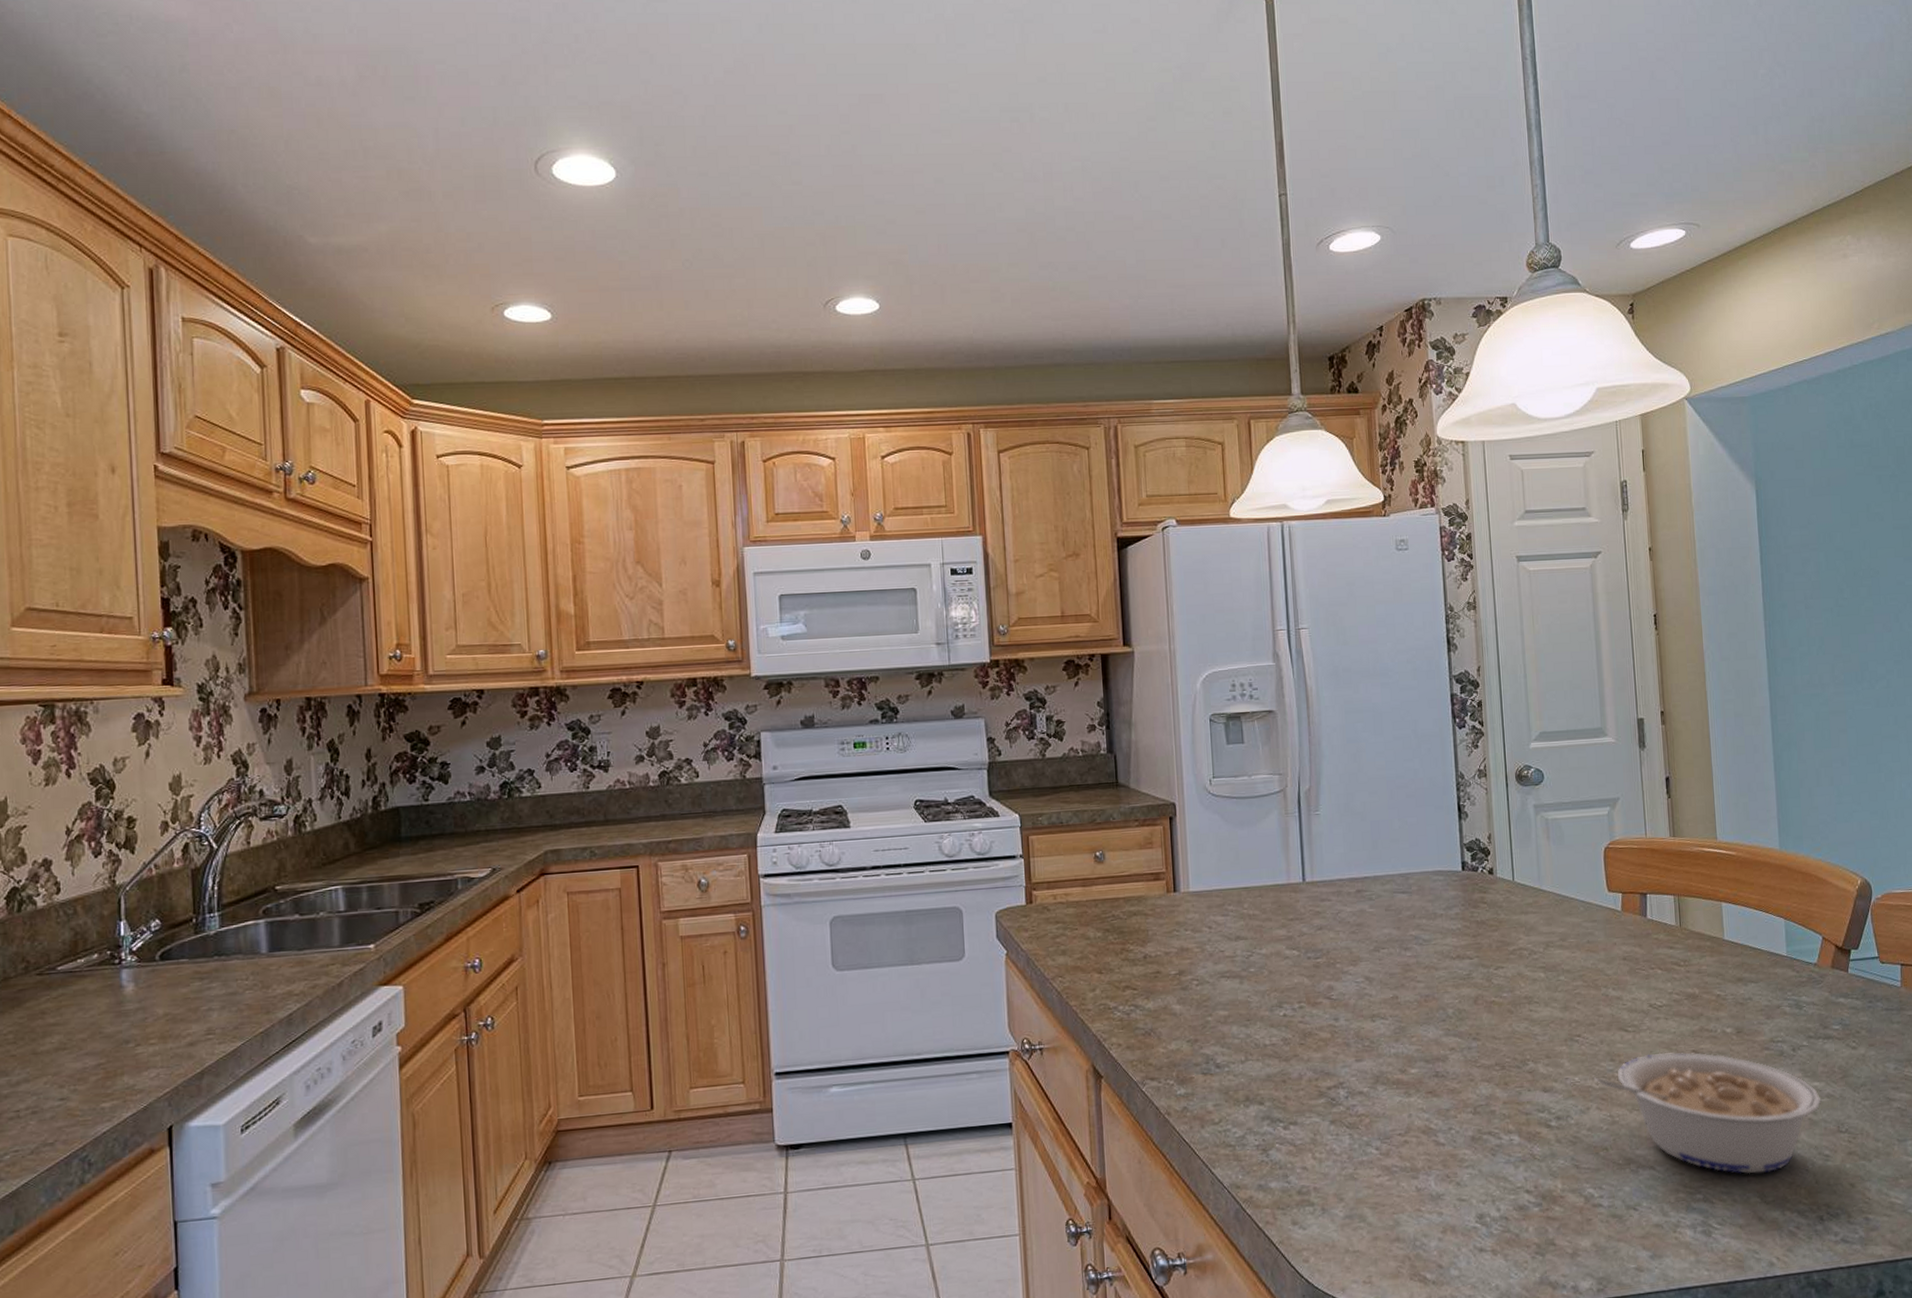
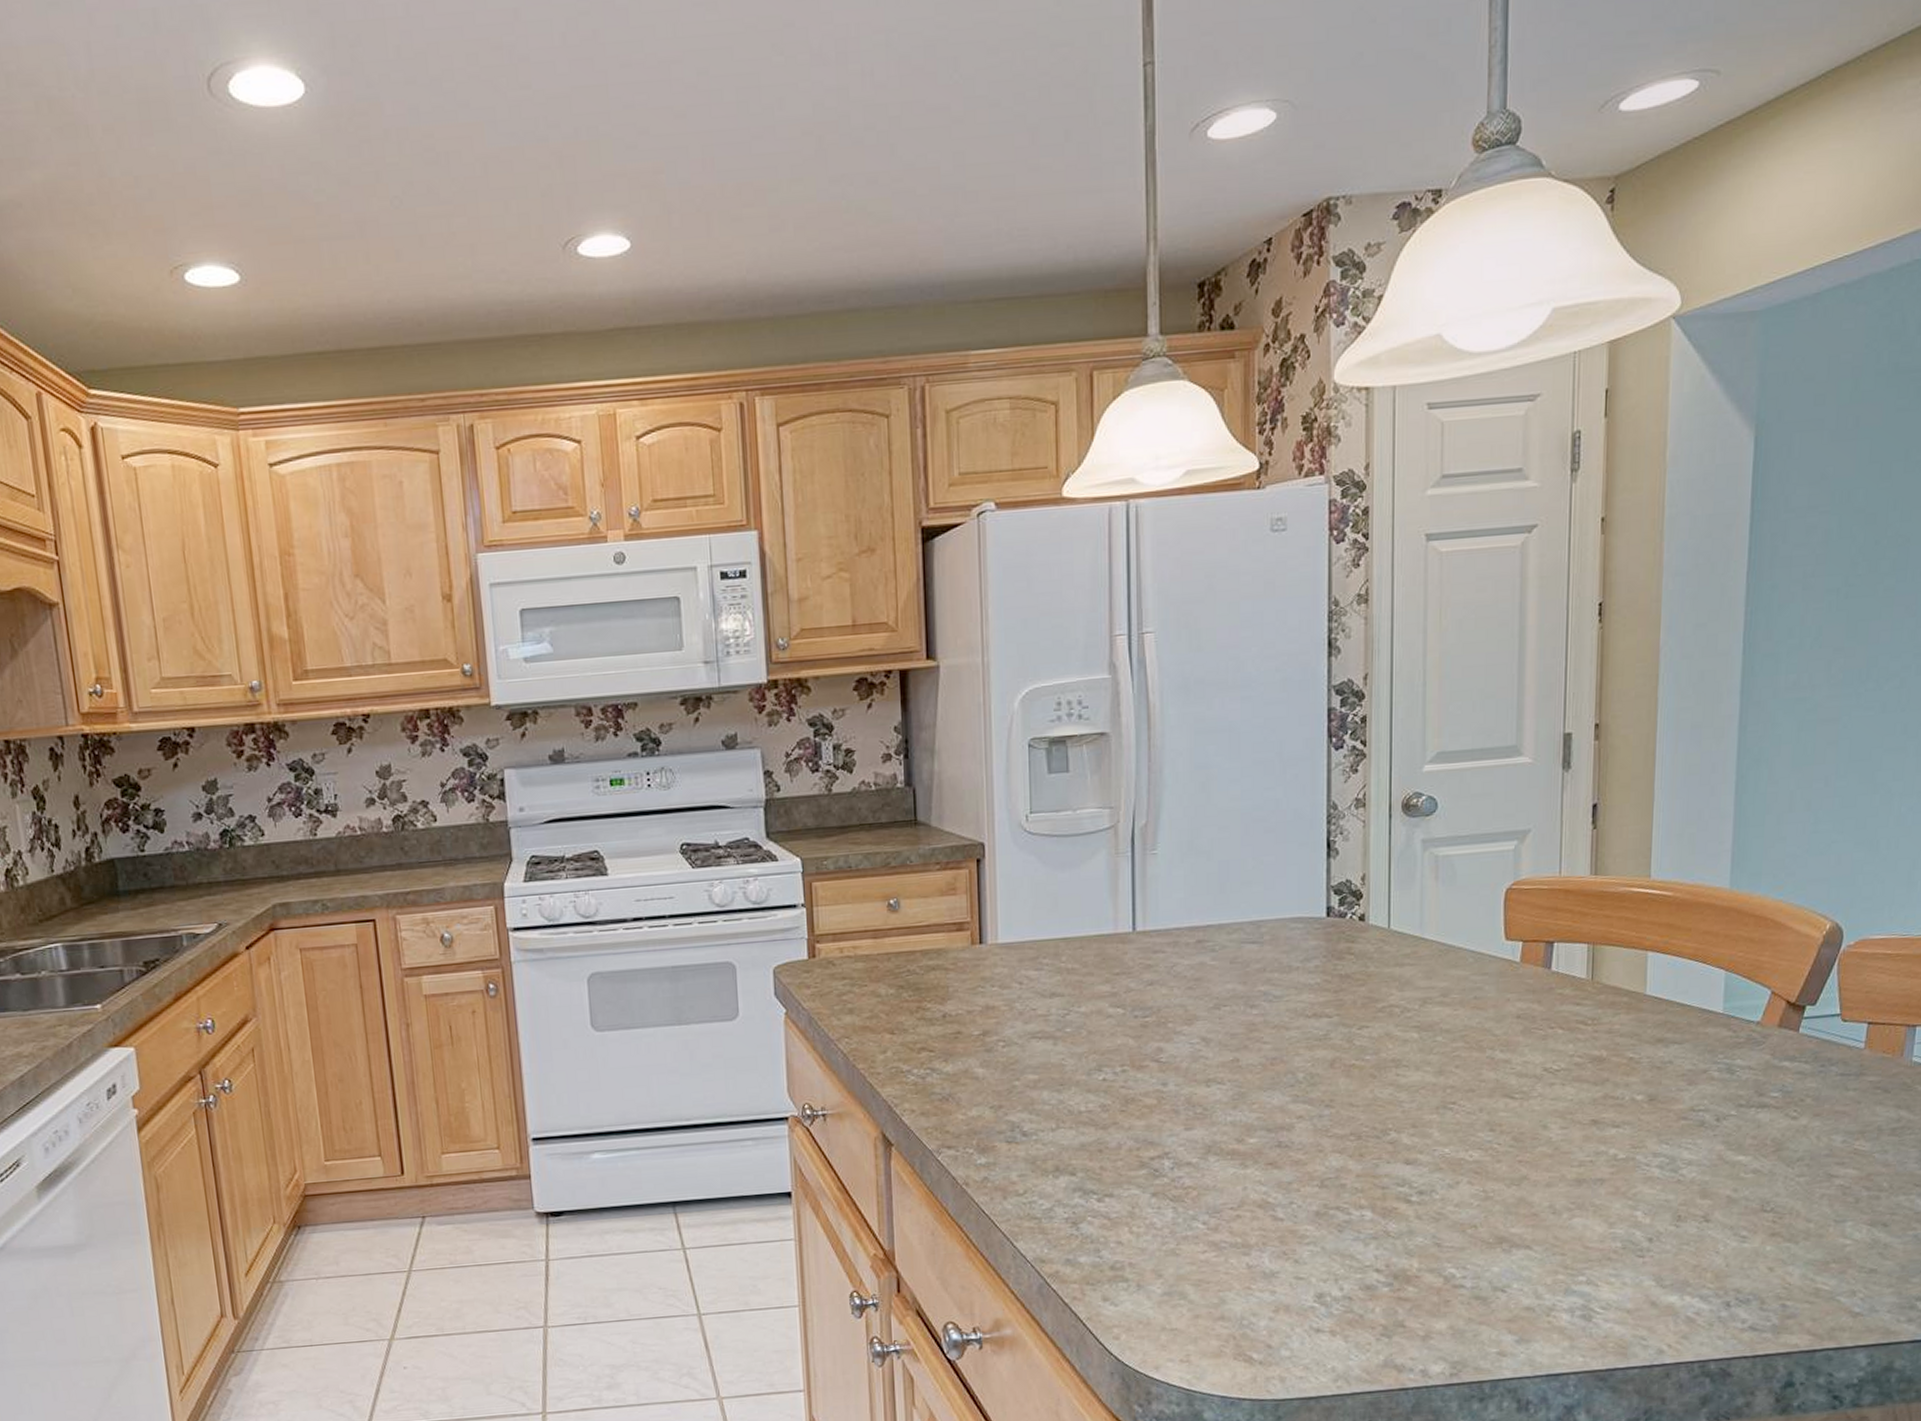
legume: present [1593,1052,1822,1174] -> none [1467,1122,1745,1256]

